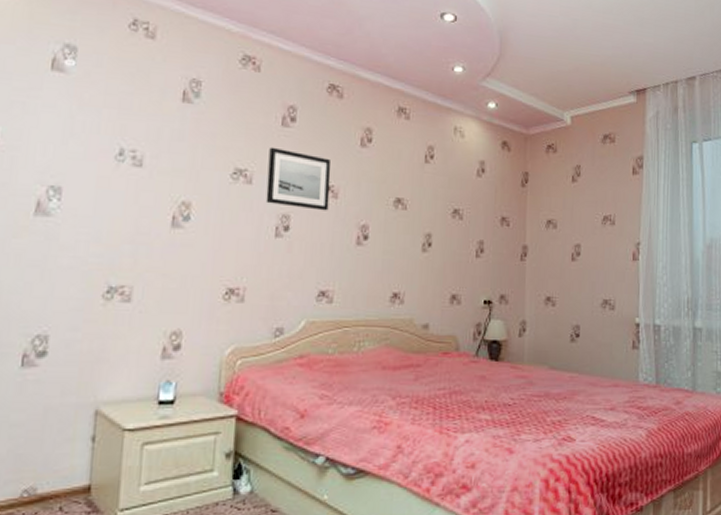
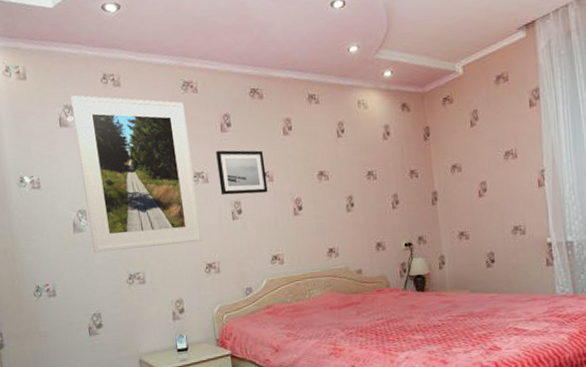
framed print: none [59,34,239,258] -> present [70,95,203,253]

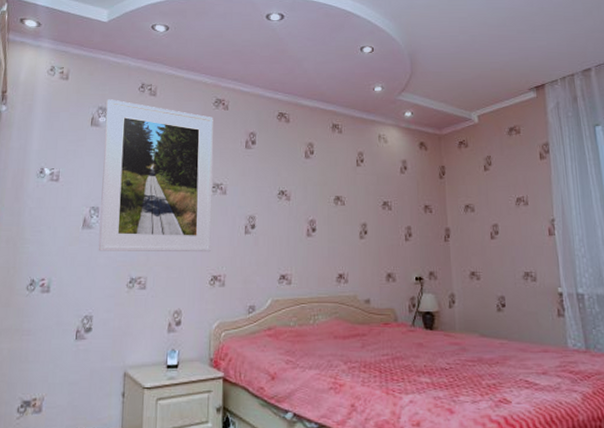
wall art: present [216,150,268,196] -> none [237,165,284,211]

